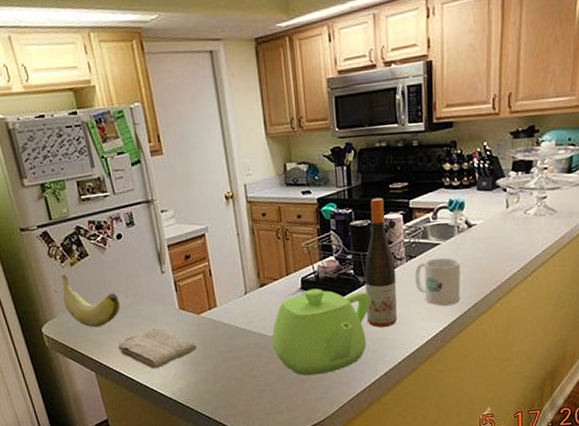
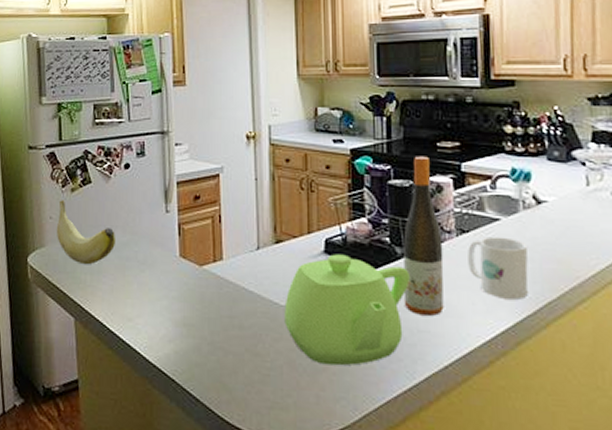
washcloth: present [118,327,197,369] -> none [105,274,194,326]

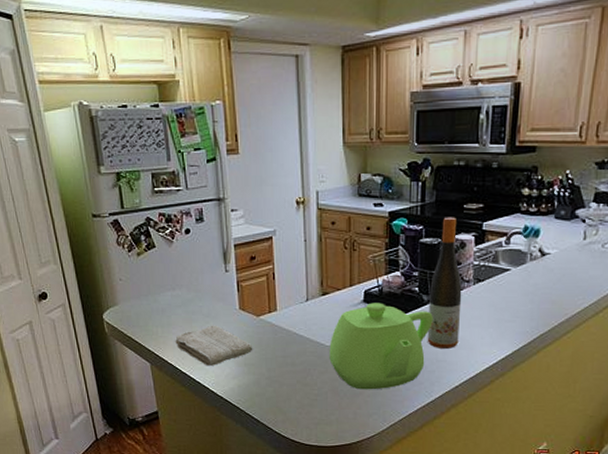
banana: present [56,200,116,265] -> none [126,263,182,319]
washcloth: none [105,274,194,326] -> present [175,325,253,367]
mug: present [468,236,529,300] -> none [481,284,529,333]

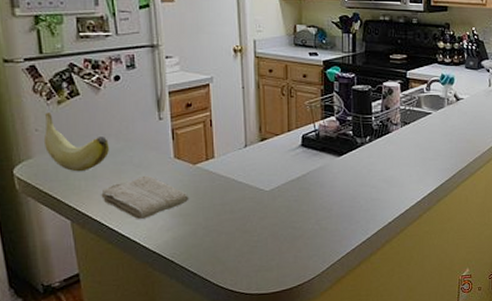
banana: none [126,263,182,319] -> present [43,112,110,172]
teapot: present [329,302,433,390] -> none [269,146,366,233]
wine bottle: present [427,217,462,348] -> none [361,66,391,188]

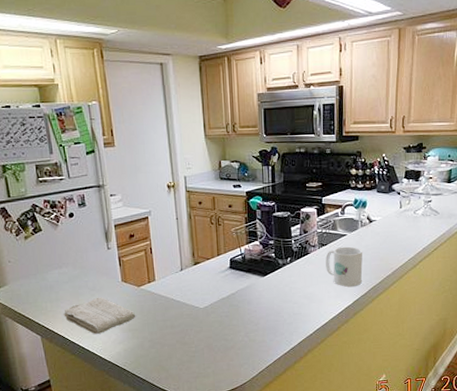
banana: present [43,112,110,172] -> none [14,246,69,296]
mug: none [408,126,448,171] -> present [326,246,363,287]

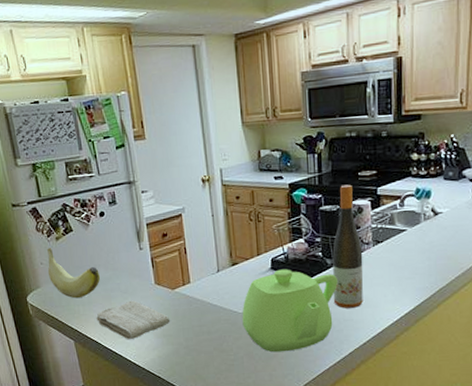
banana: none [14,246,69,296] -> present [46,248,101,299]
teapot: none [203,268,288,344] -> present [242,269,338,353]
wine bottle: none [284,194,310,303] -> present [332,184,364,308]
mug: present [326,246,363,287] -> none [381,243,426,290]

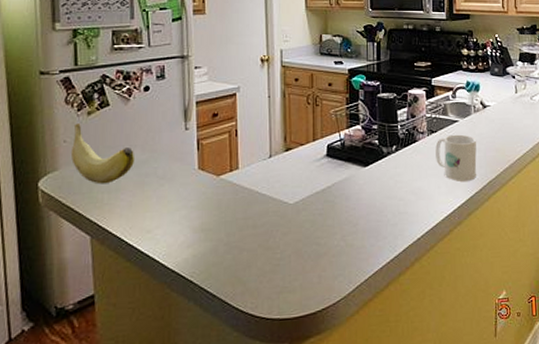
washcloth: present [96,300,171,340] -> none [123,187,212,236]
teapot: present [242,269,338,353] -> none [293,156,393,250]
wine bottle: present [332,184,364,308] -> none [388,74,418,200]
mug: none [381,243,426,290] -> present [435,134,477,182]

